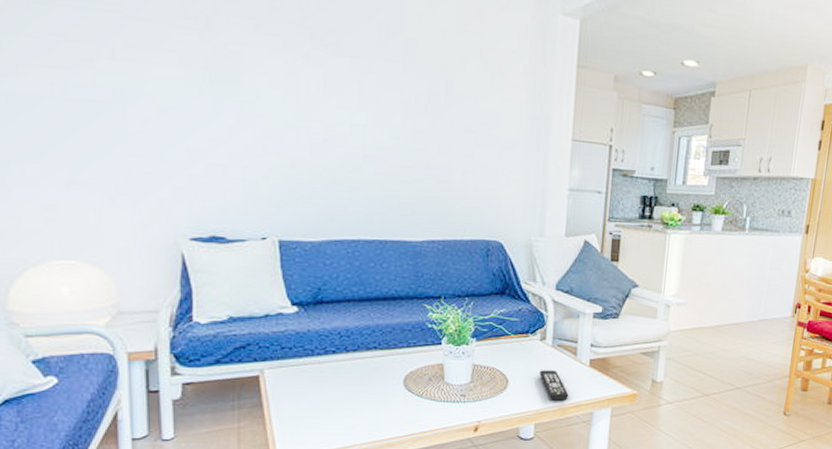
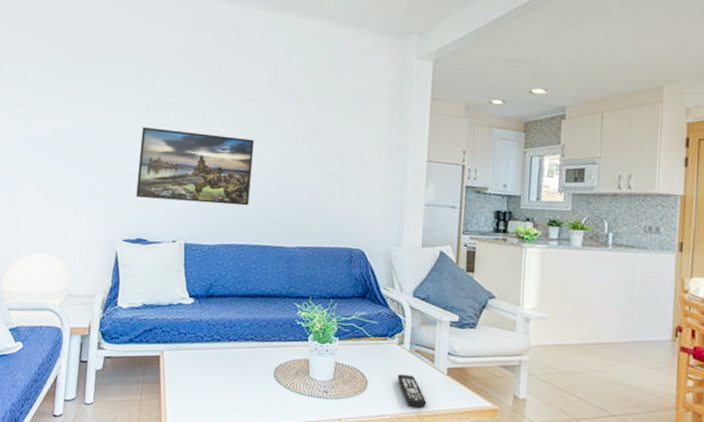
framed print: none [201,86,363,193] -> present [136,127,254,206]

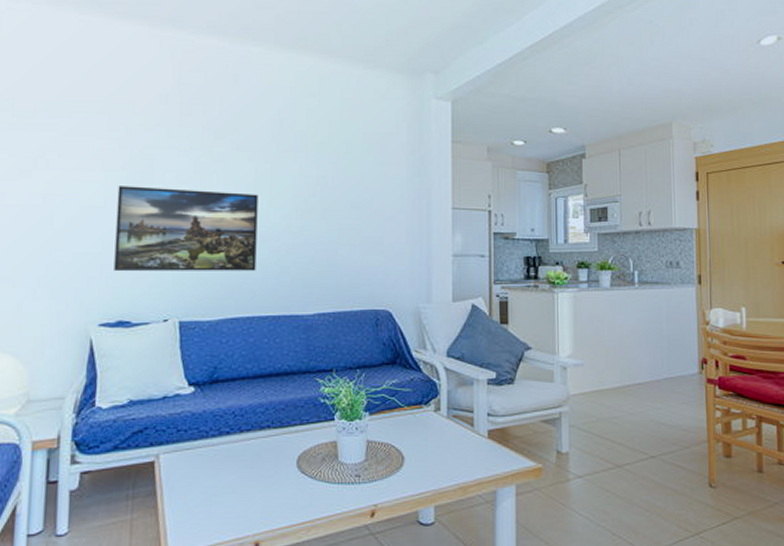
remote control: present [397,374,427,408] -> none [436,444,469,478]

